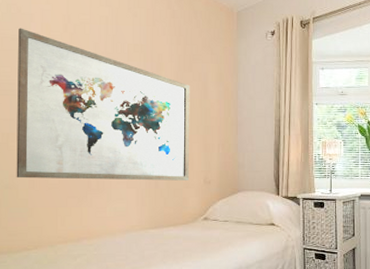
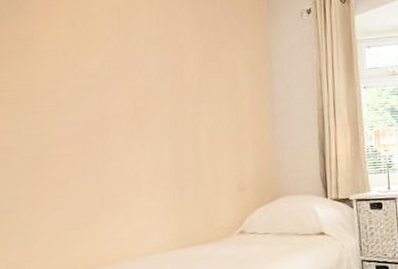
wall art: present [16,28,190,181] -> none [17,27,221,199]

